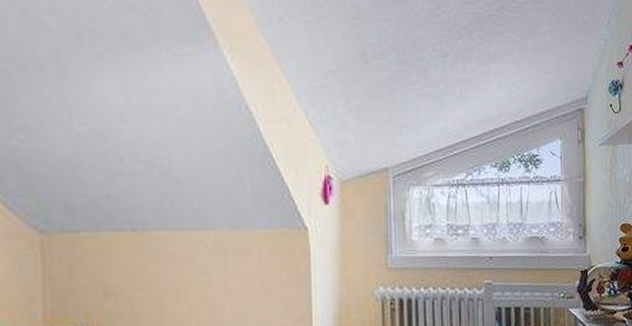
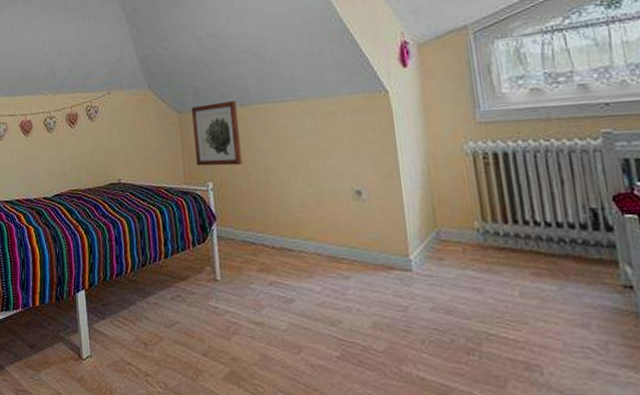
wall art: none [59,222,130,306] -> present [191,100,242,166]

